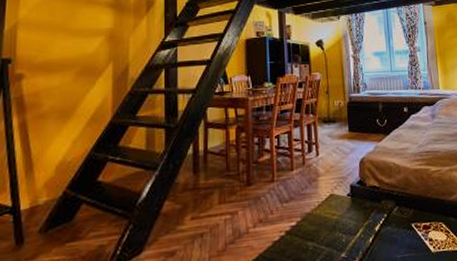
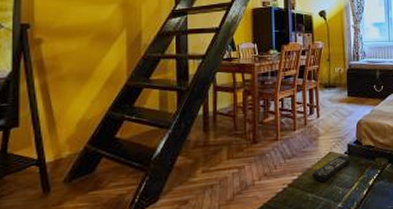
remote control: none [312,197,355,229] -> present [312,155,352,182]

